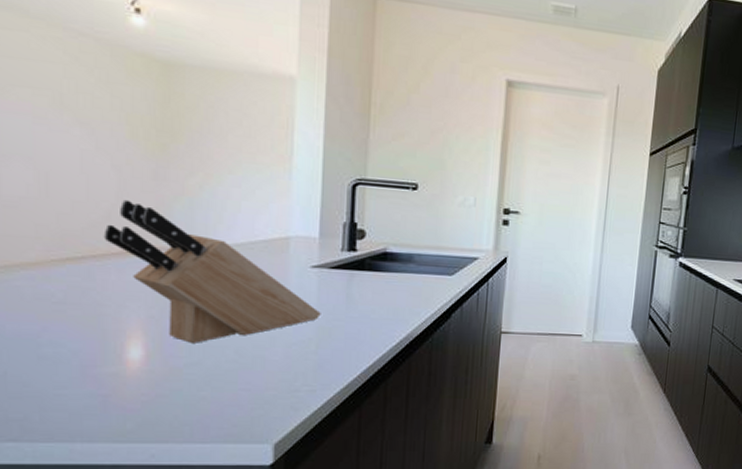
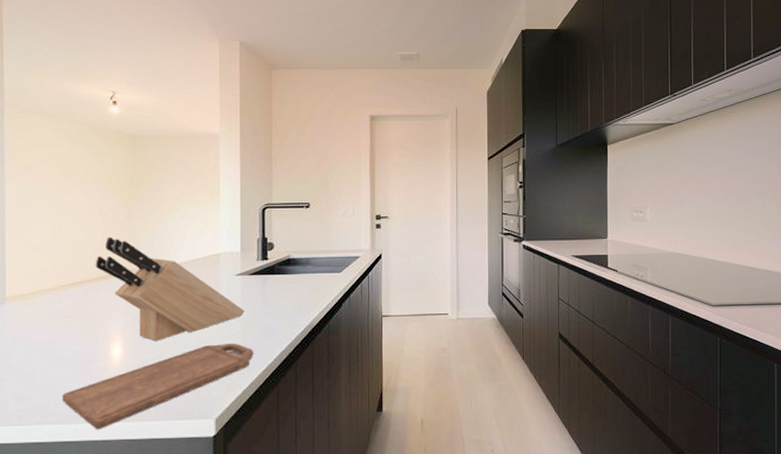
cutting board: none [51,352,331,452] -> present [62,343,254,430]

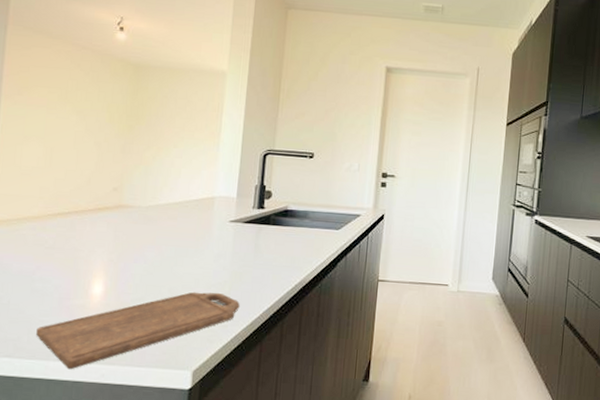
knife block: present [95,237,245,341] -> none [84,168,235,283]

